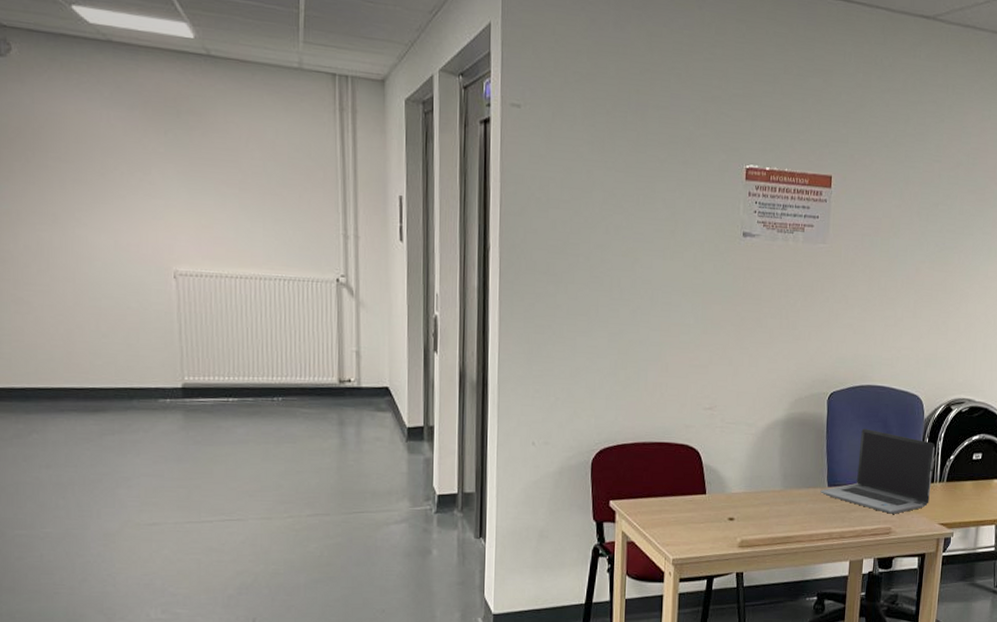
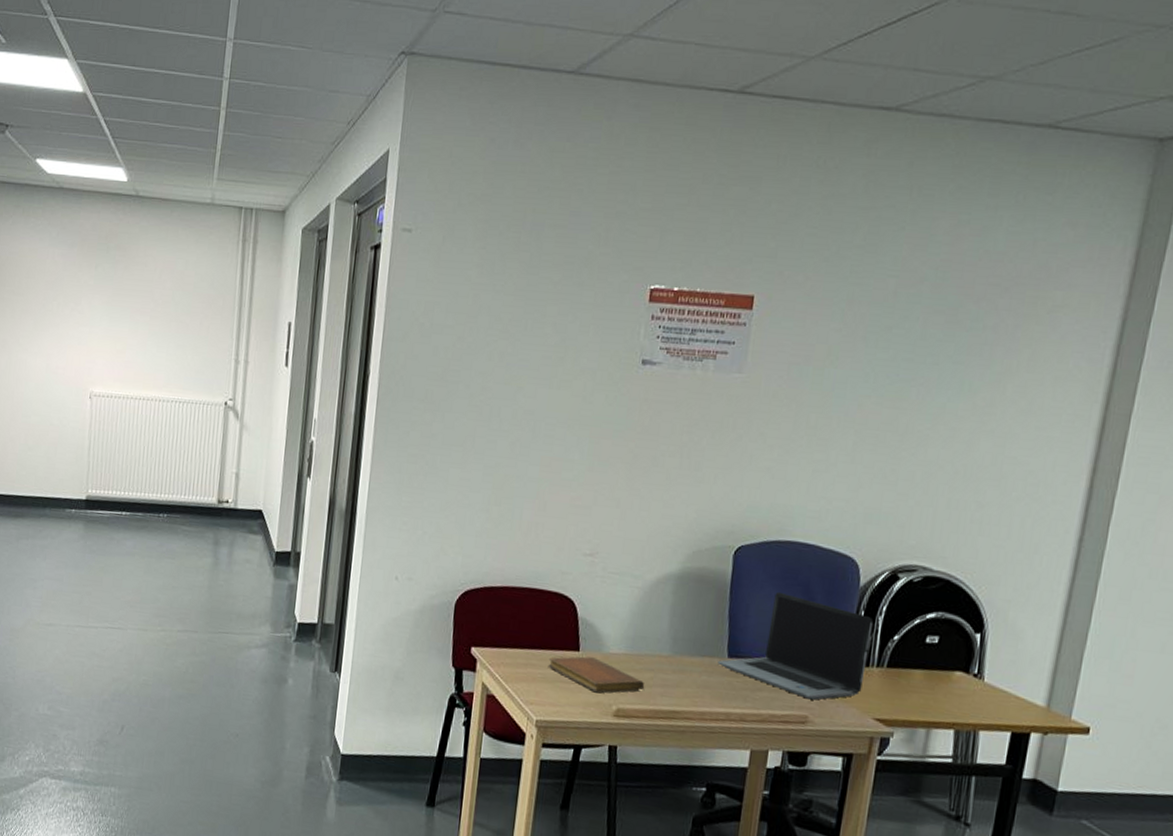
notebook: none [680,498,763,529] -> present [548,656,645,693]

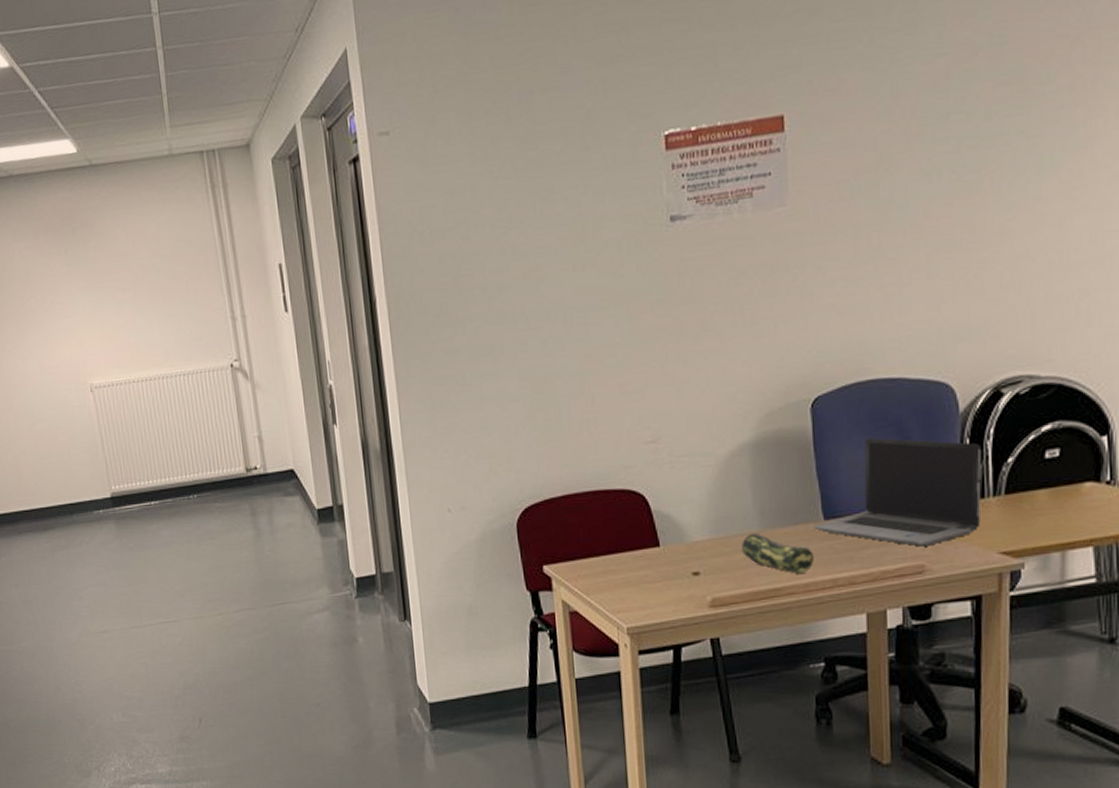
notebook: present [548,656,645,693] -> none [628,550,738,587]
pencil case: none [651,656,713,703] -> present [742,532,814,575]

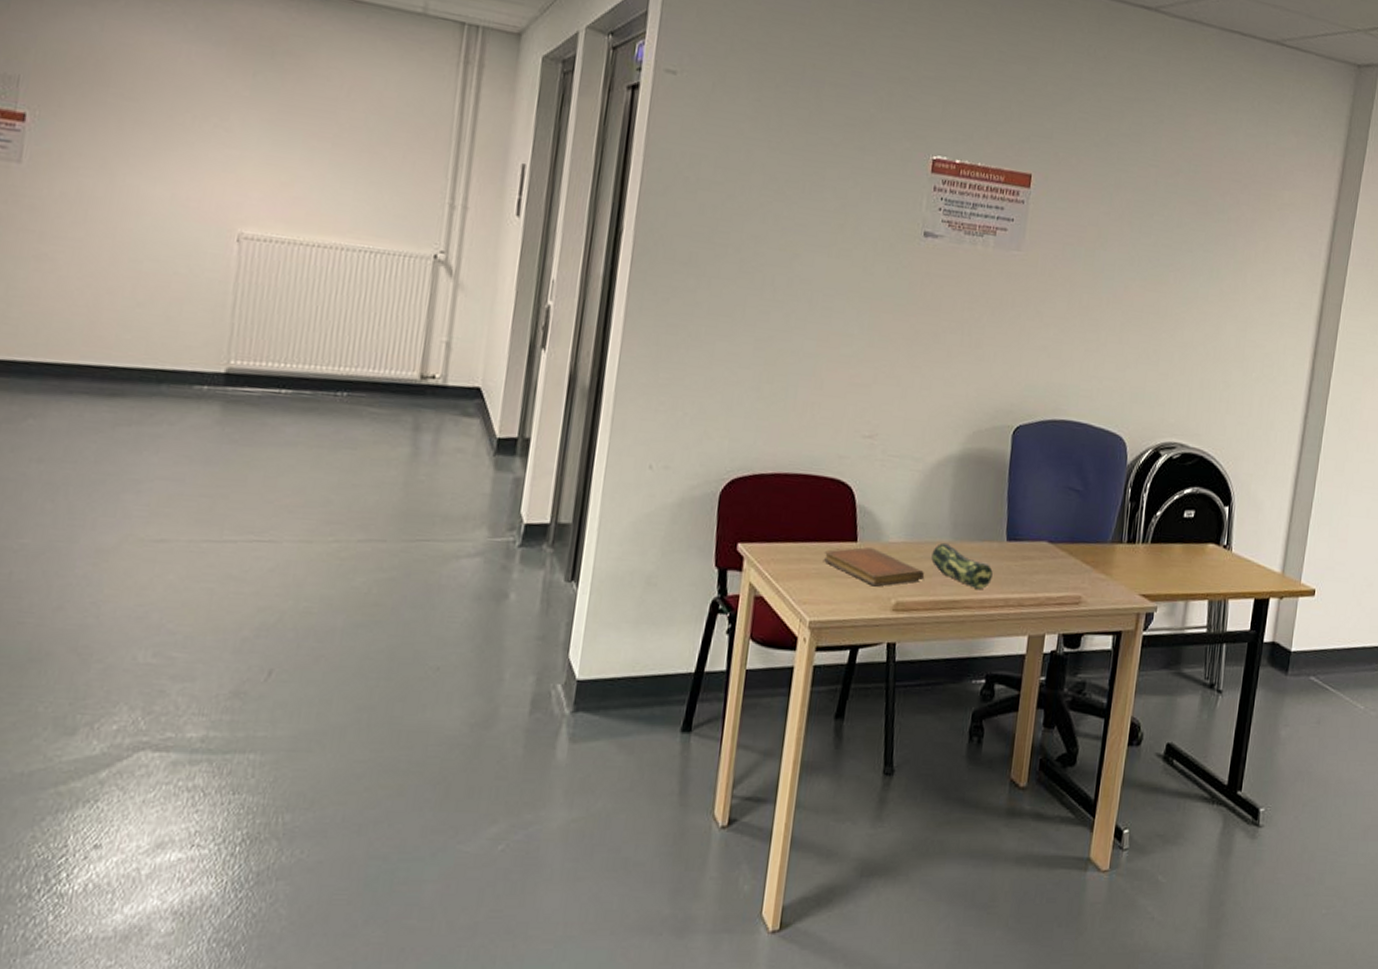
notebook: none [628,550,738,587] -> present [824,547,925,587]
laptop computer: present [814,437,982,547] -> none [997,471,1139,580]

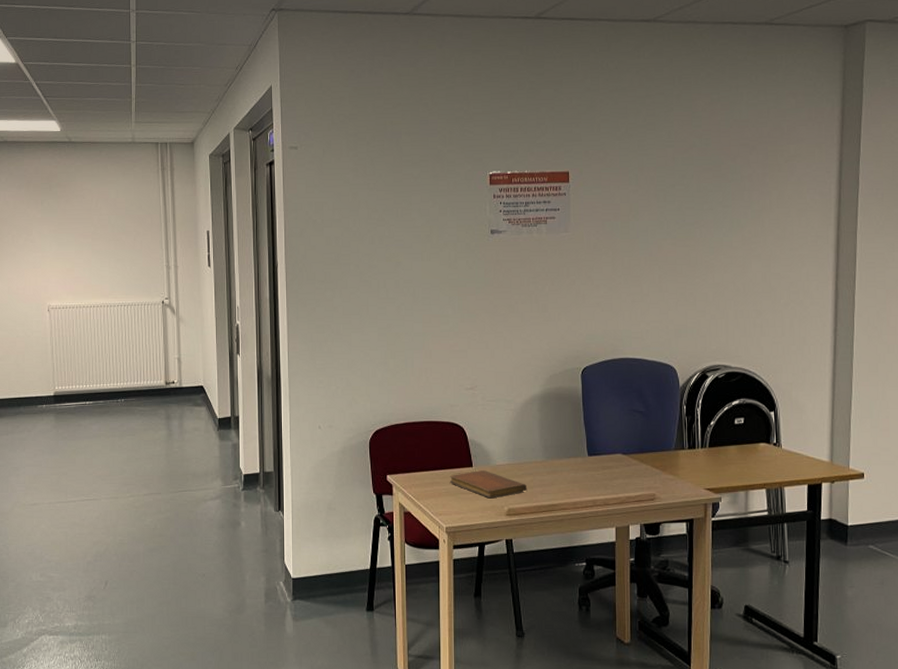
pencil case: present [931,542,993,590] -> none [531,461,580,495]

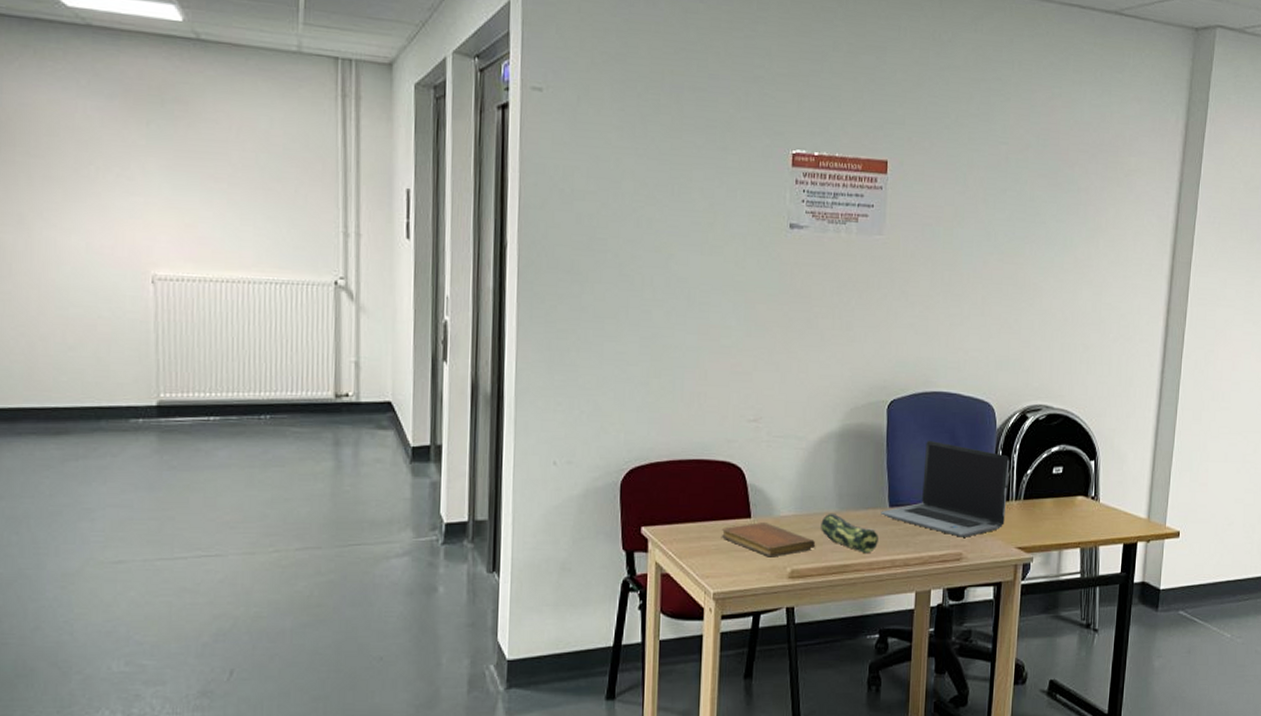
pencil case: none [531,461,580,495] -> present [821,513,878,554]
laptop computer: none [581,399,694,480] -> present [881,440,1010,537]

